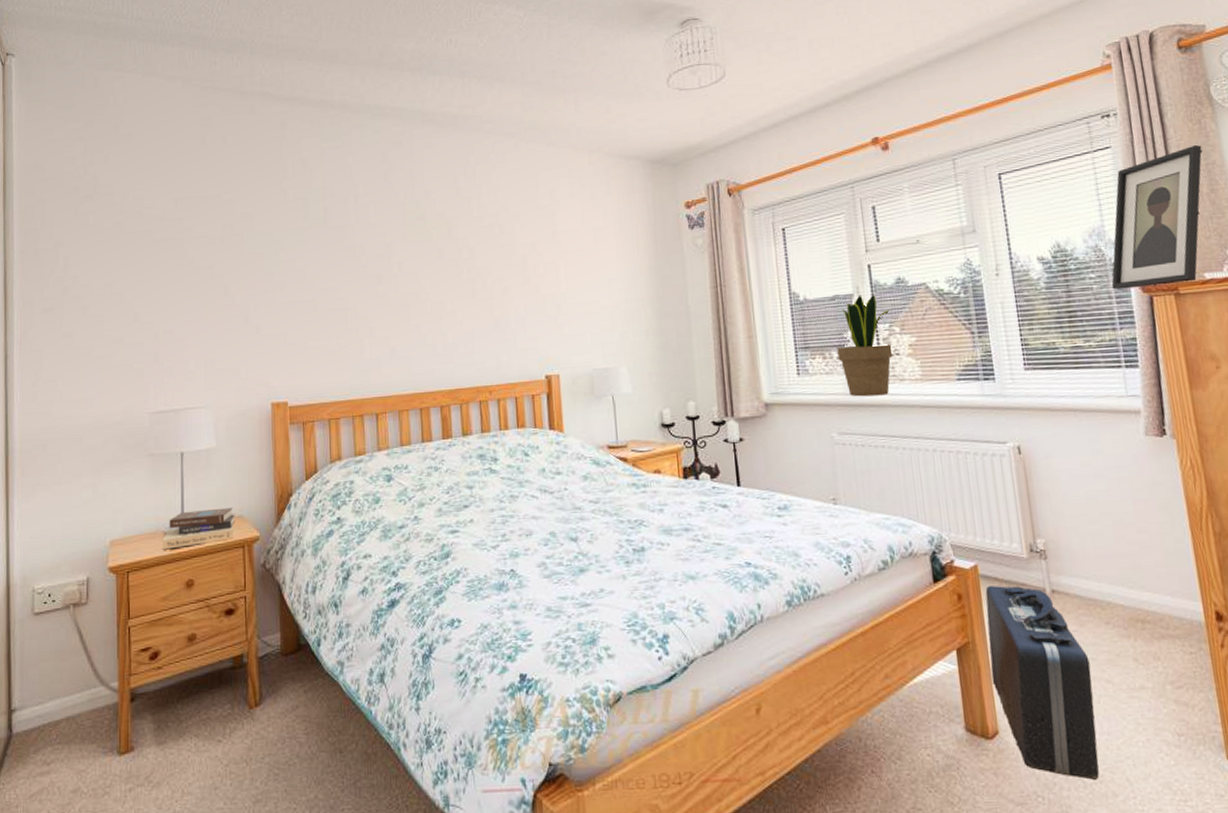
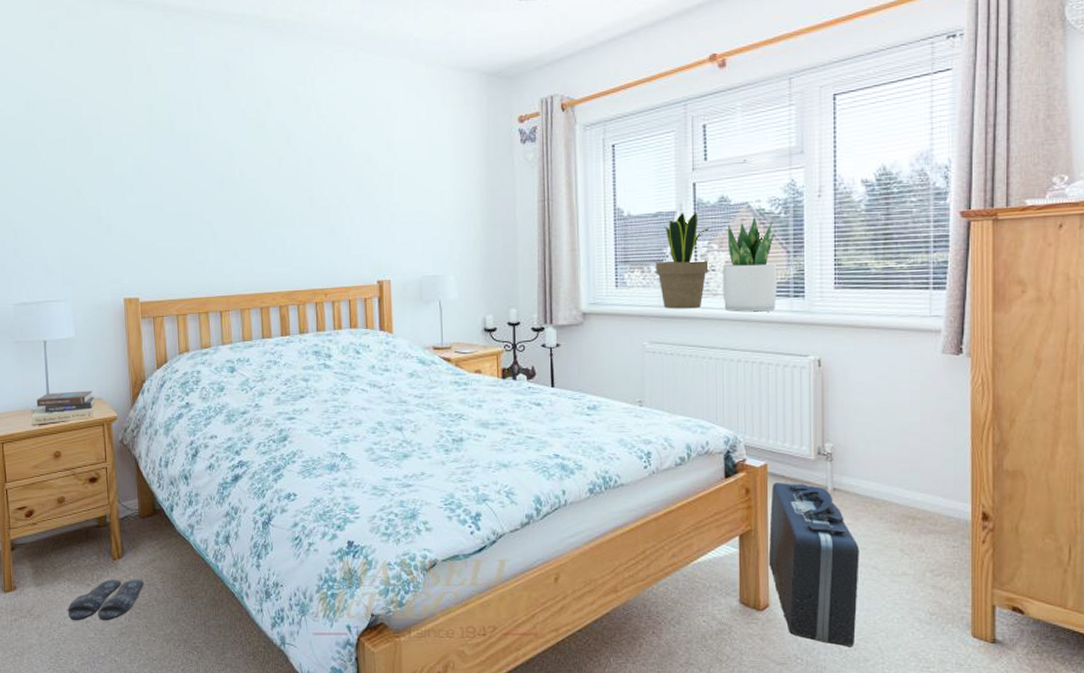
slippers: none [194,731,284,787] -> present [68,579,144,620]
planter: none [906,298,967,398] -> present [722,217,778,313]
picture frame: present [1111,144,1203,290] -> none [931,68,1046,214]

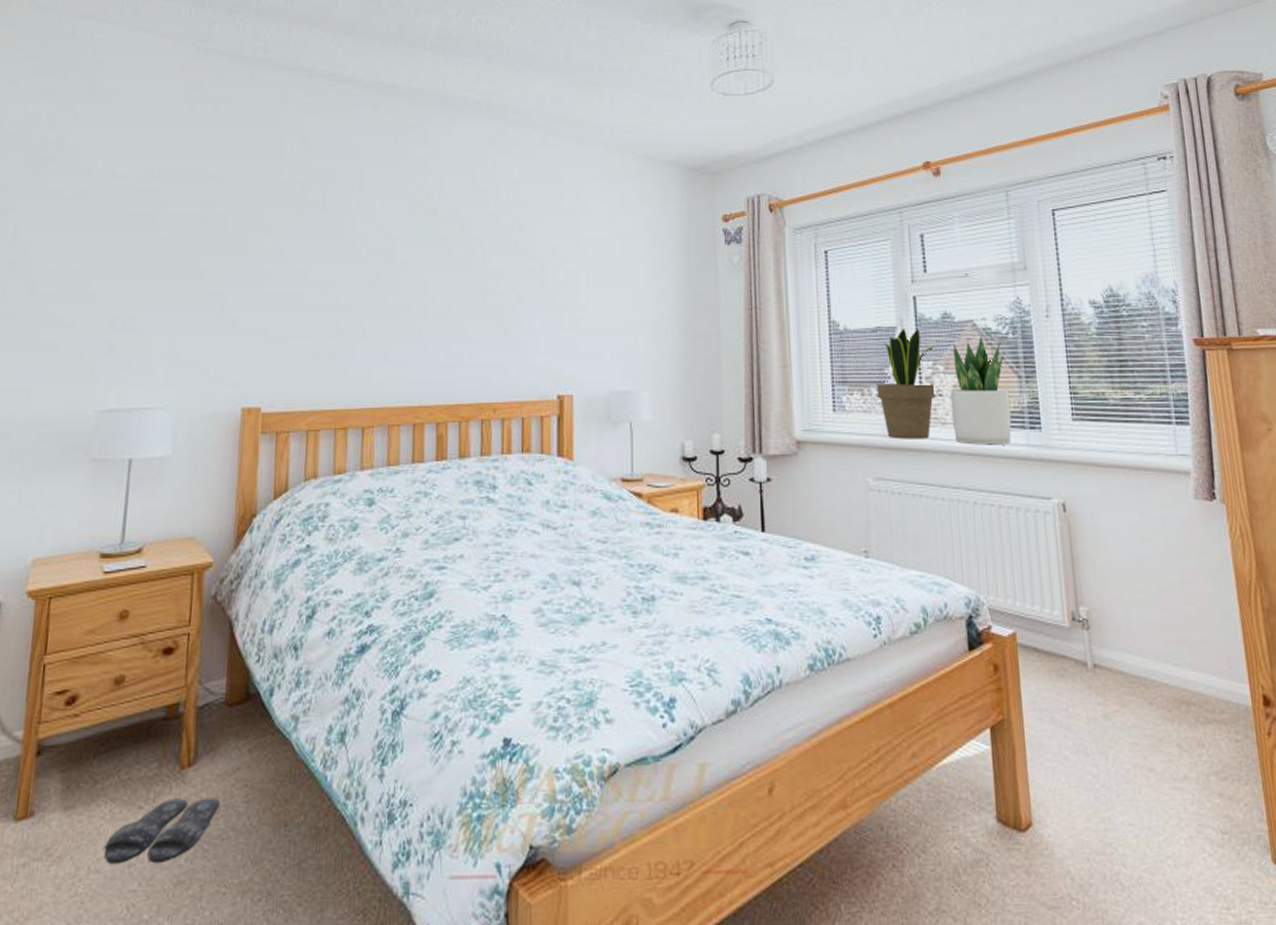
books: present [31,390,95,425] -> none [95,527,187,573]
suitcase: present [768,482,859,648] -> none [1023,656,1138,883]

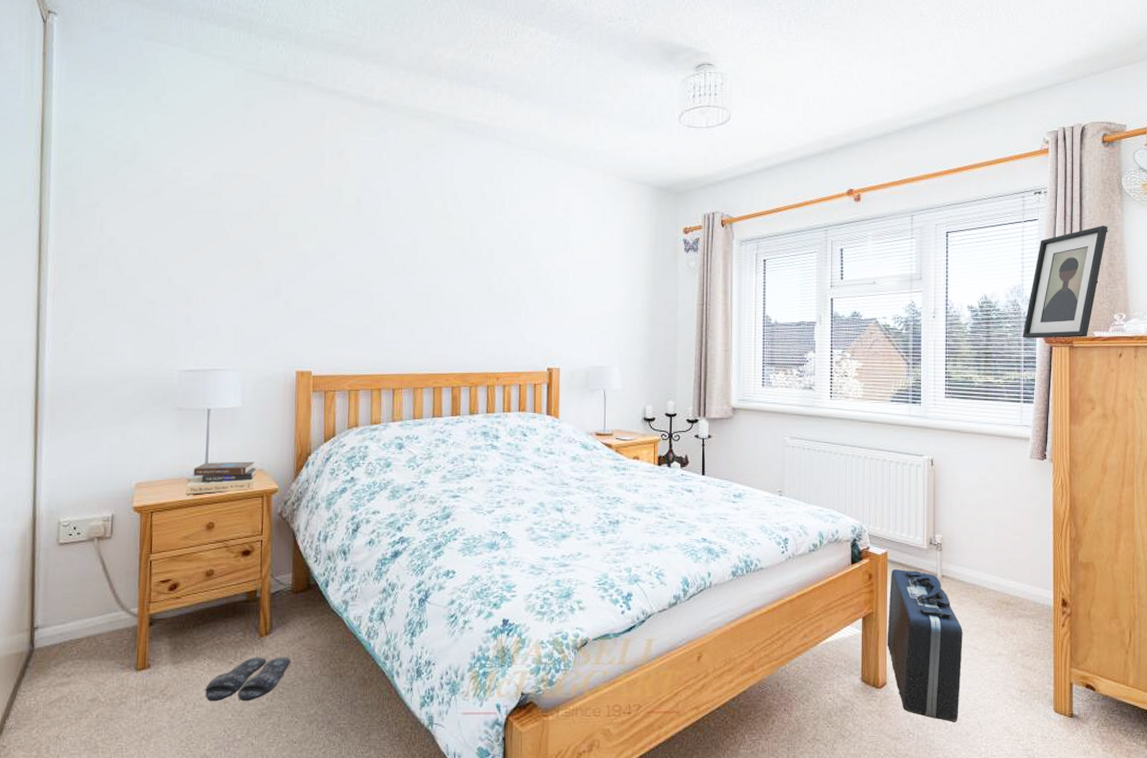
books: none [95,527,187,573] -> present [186,461,257,495]
potted plant: present [876,328,937,440] -> none [797,323,846,409]
planter: present [950,336,1012,445] -> none [853,331,899,415]
suitcase: none [1023,656,1138,883] -> present [887,568,963,723]
picture frame: none [1163,194,1258,340] -> present [1022,225,1108,339]

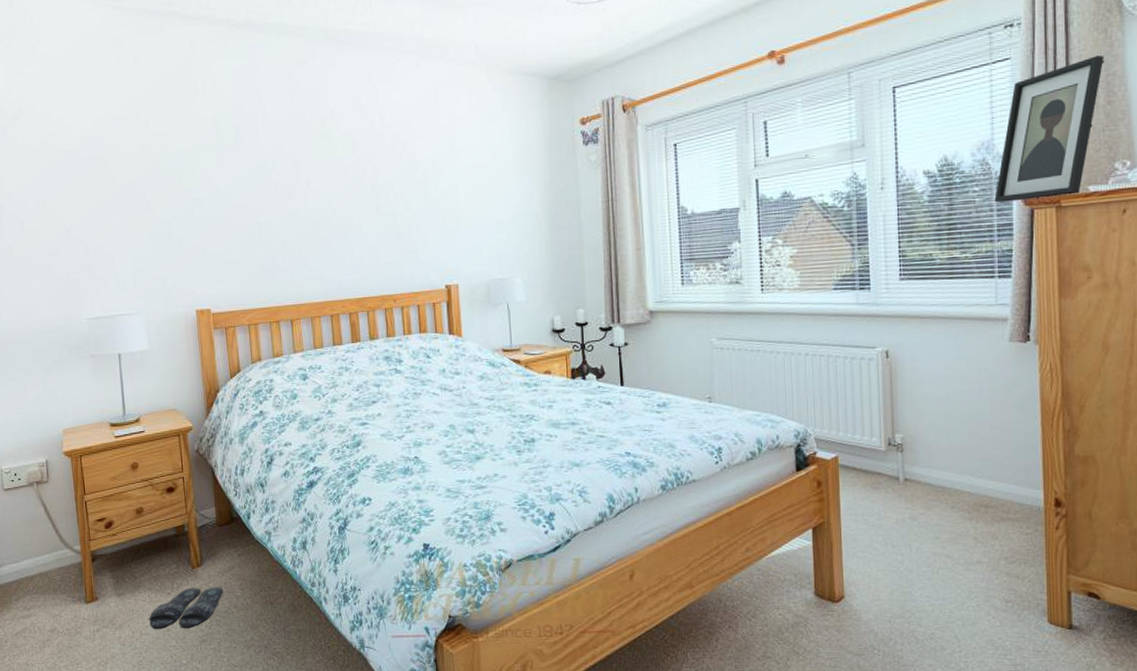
books: present [186,461,257,495] -> none [108,402,171,437]
suitcase: present [887,568,963,723] -> none [842,473,933,638]

